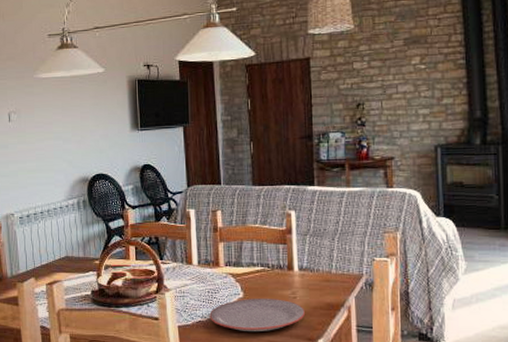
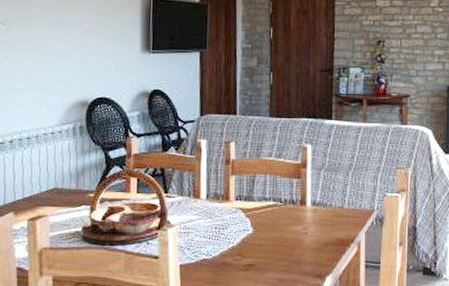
plate: present [209,299,305,331] -> none [215,235,315,269]

